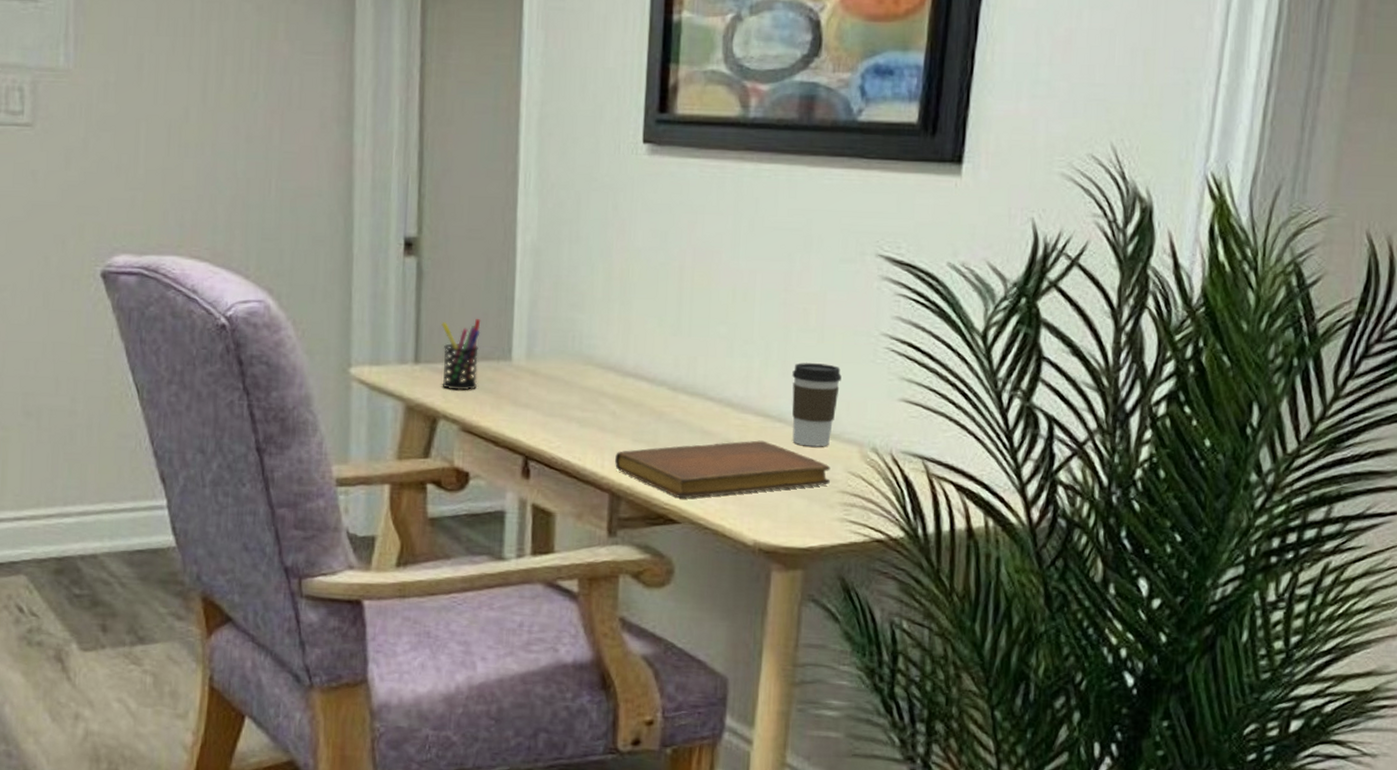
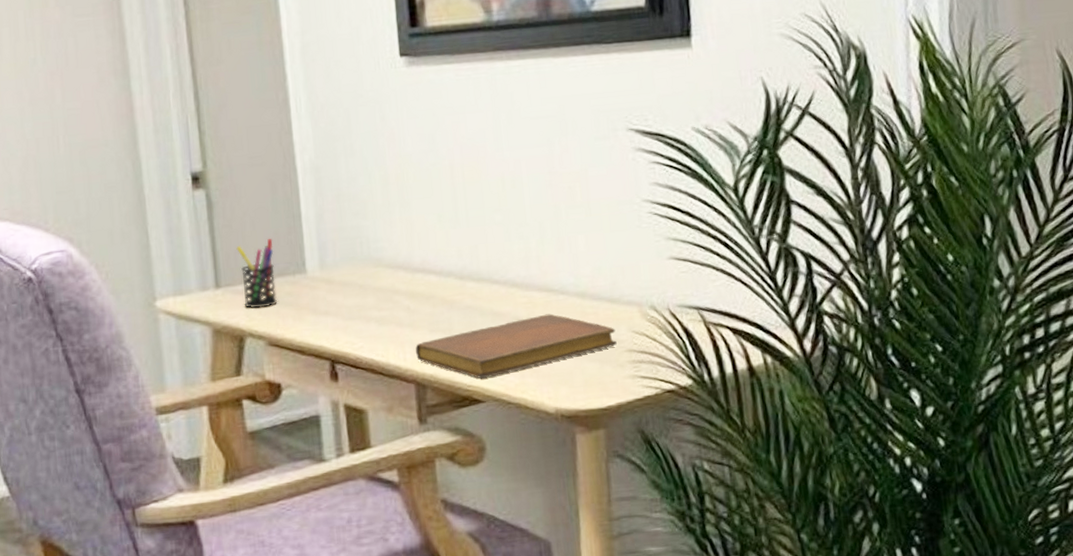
coffee cup: present [792,362,842,447] -> none [567,234,613,313]

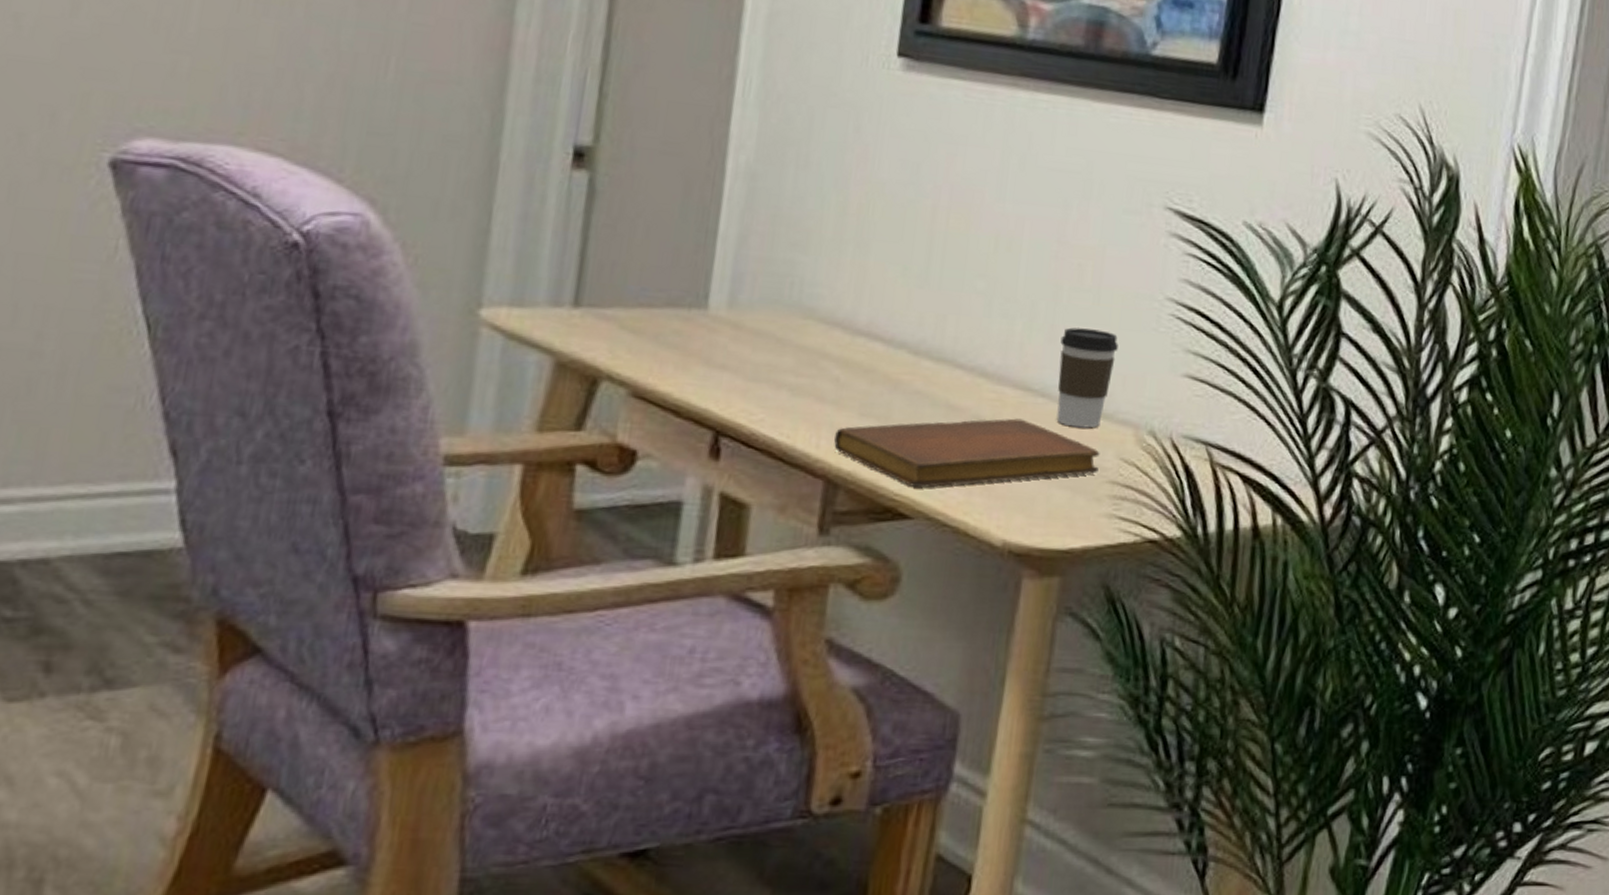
pen holder: present [236,239,277,309] -> none [609,254,671,344]
coffee cup: none [567,234,613,313] -> present [1056,327,1118,428]

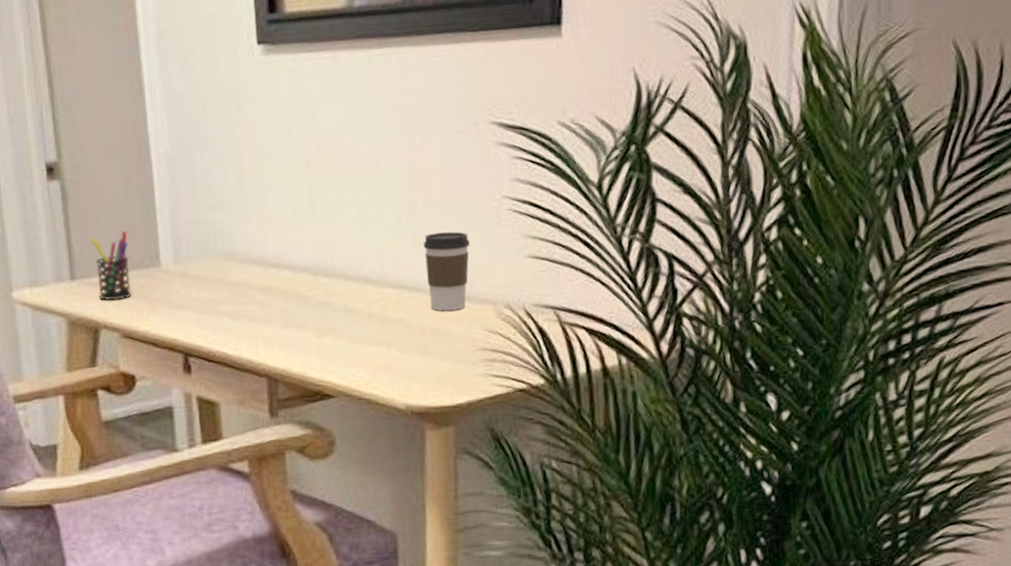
pen holder: none [609,254,671,344] -> present [91,231,131,301]
notebook: present [834,418,1100,488] -> none [268,311,470,375]

